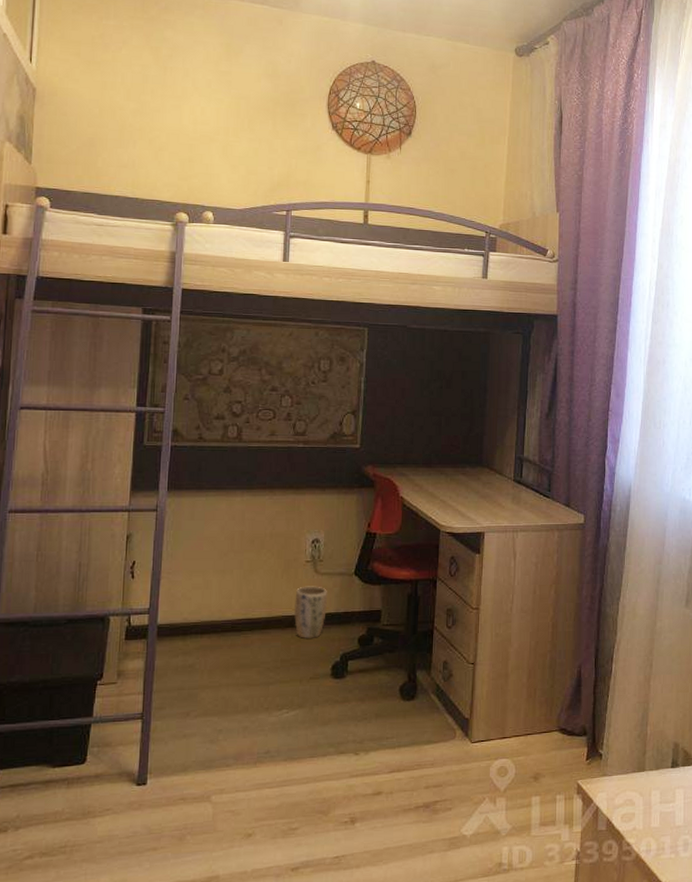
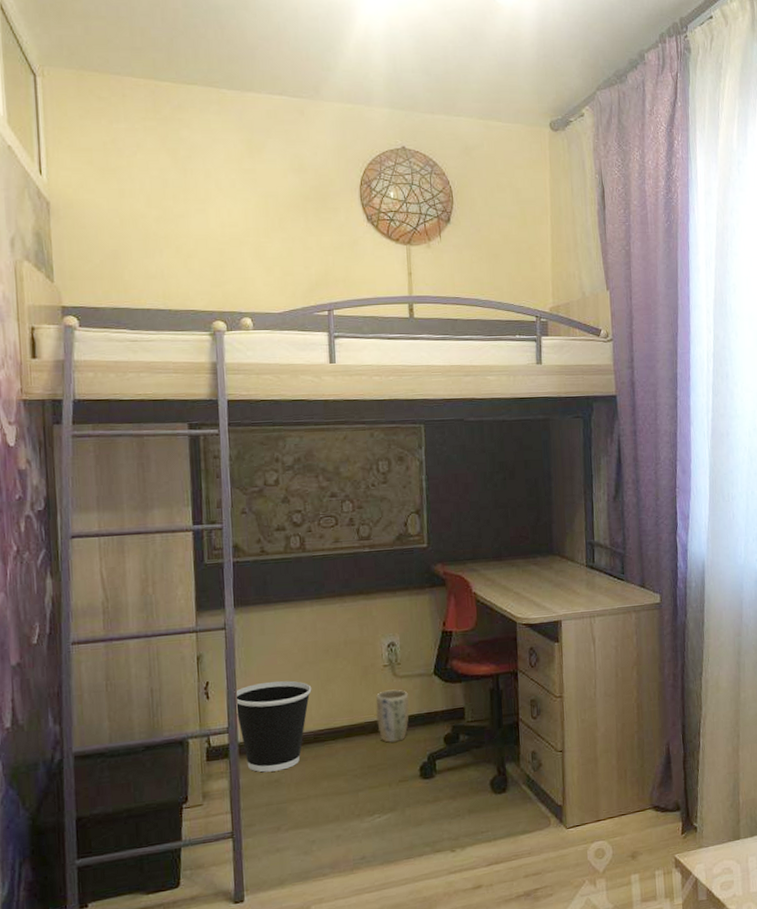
wastebasket: none [158,566,234,657] -> present [234,680,312,773]

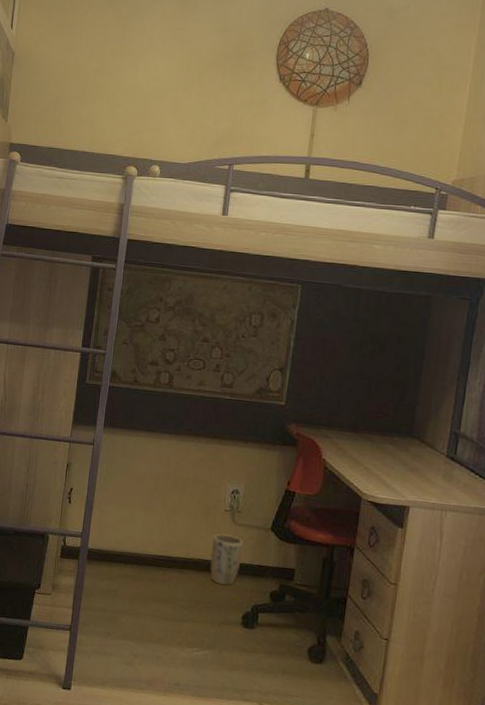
wastebasket: present [234,680,312,773] -> none [90,499,158,583]

